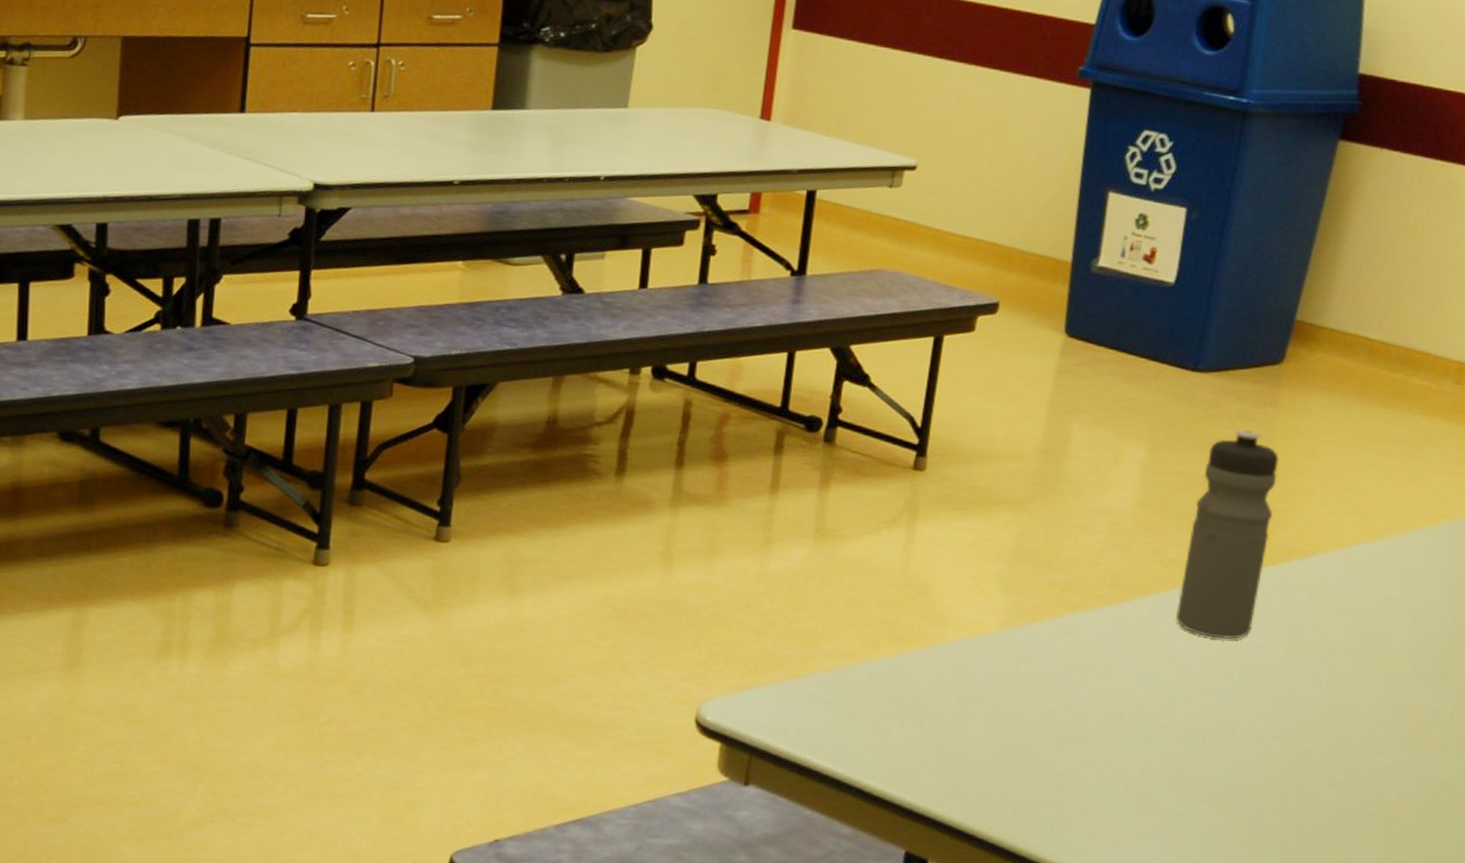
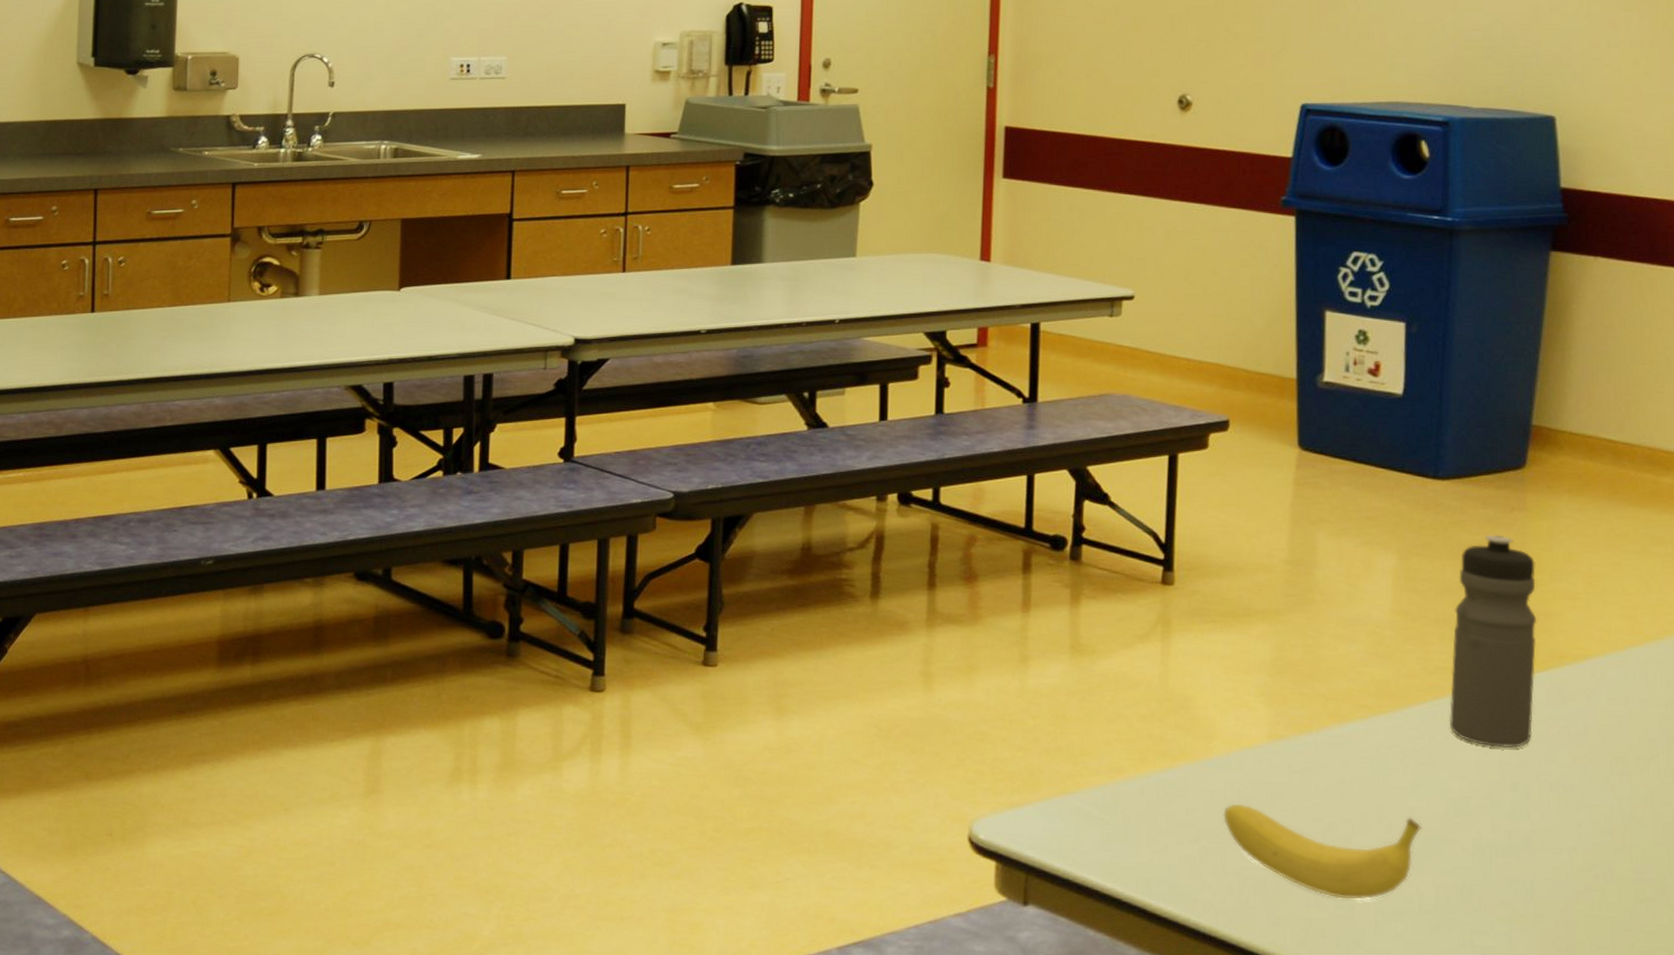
fruit: none [947,689,1137,783] -> present [1222,803,1421,901]

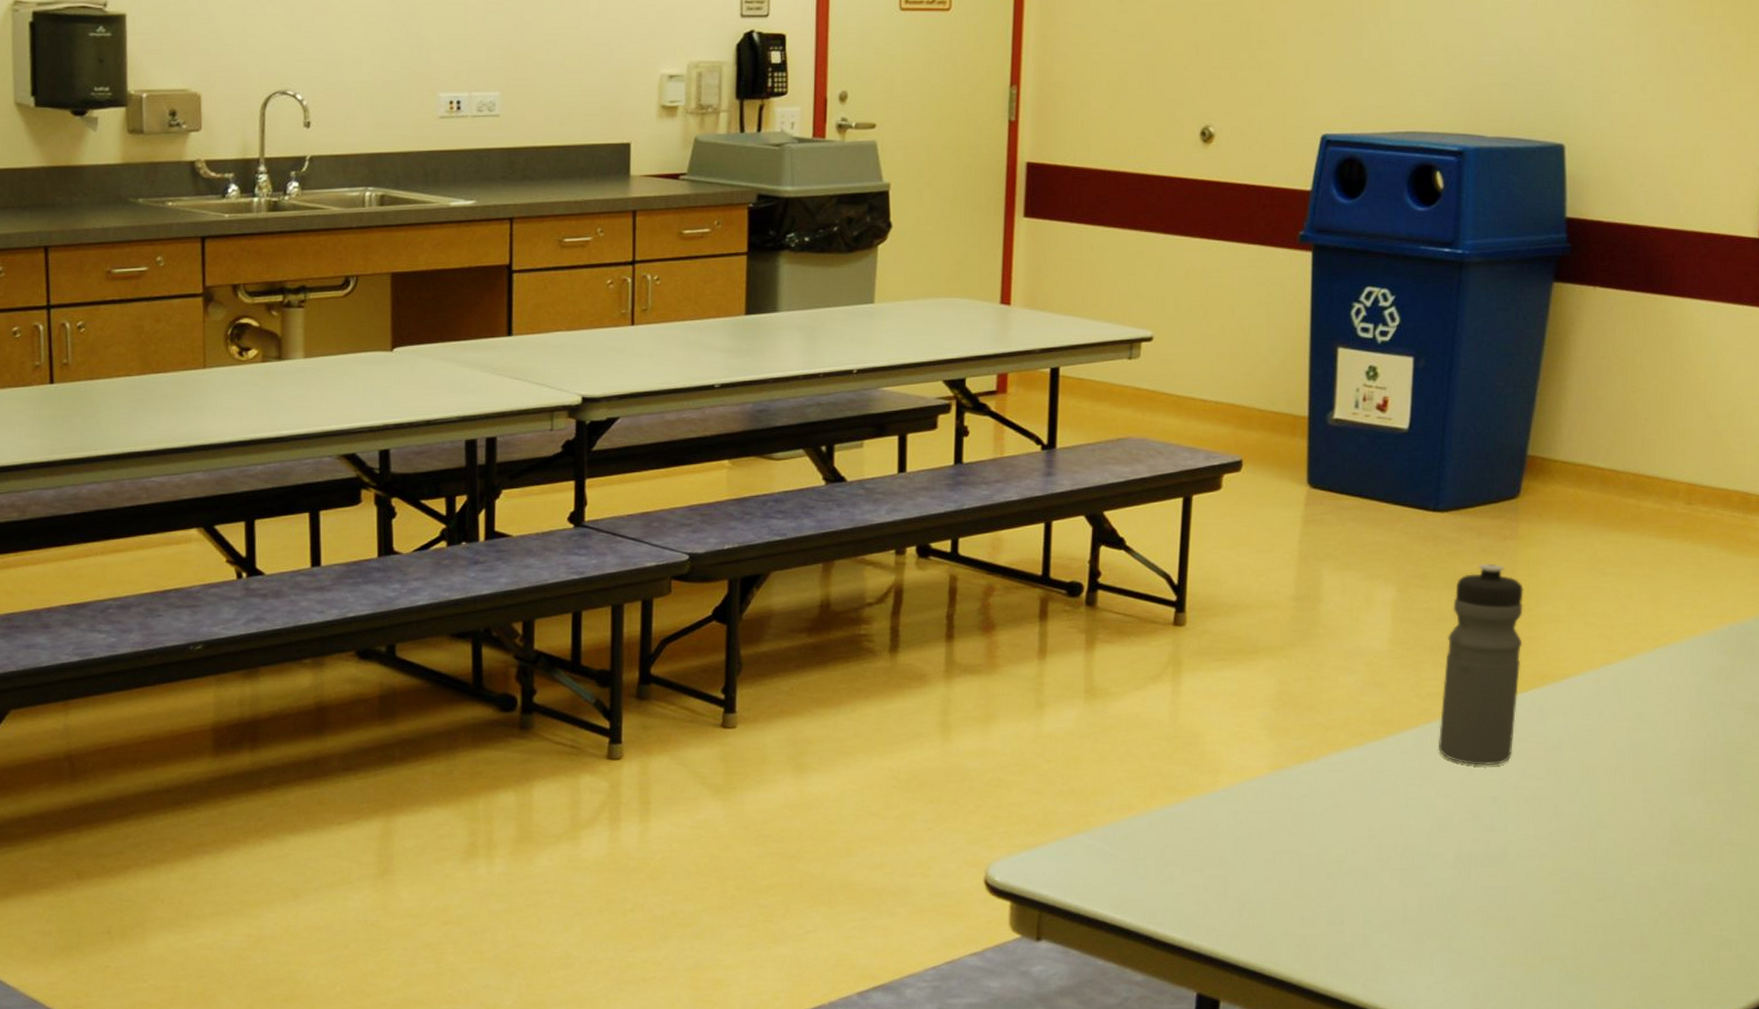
fruit: present [1222,803,1421,901] -> none [1225,832,1408,916]

